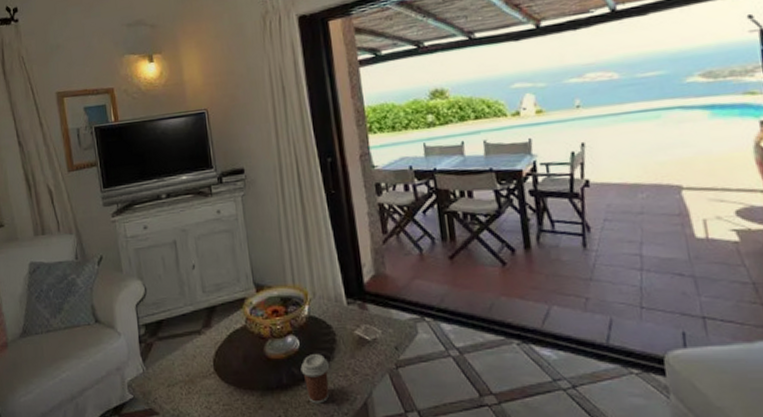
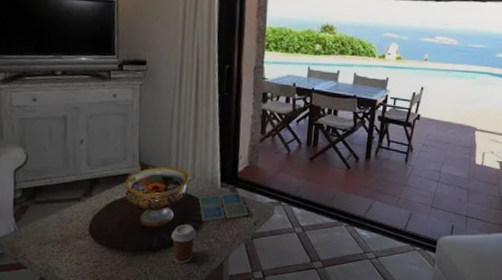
drink coaster: none [325,310,386,349] -> present [199,193,249,222]

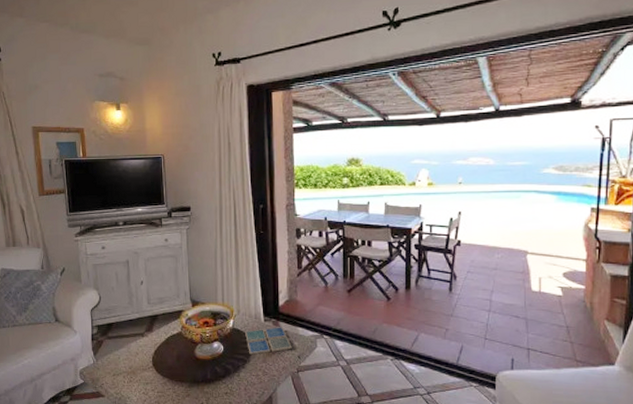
coffee cup: present [171,224,197,263] -> none [222,357,246,395]

